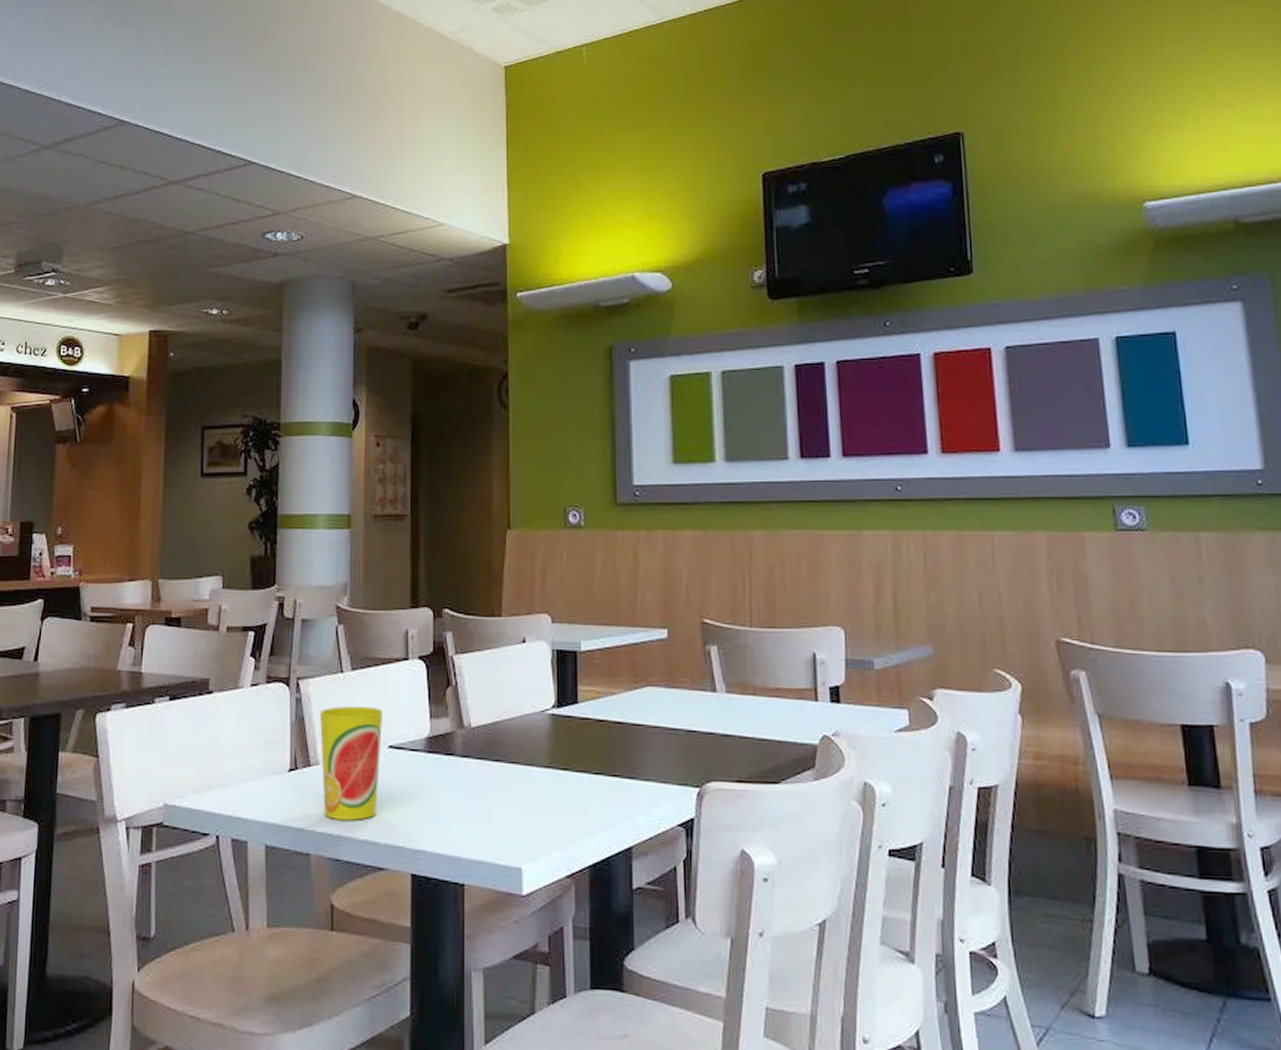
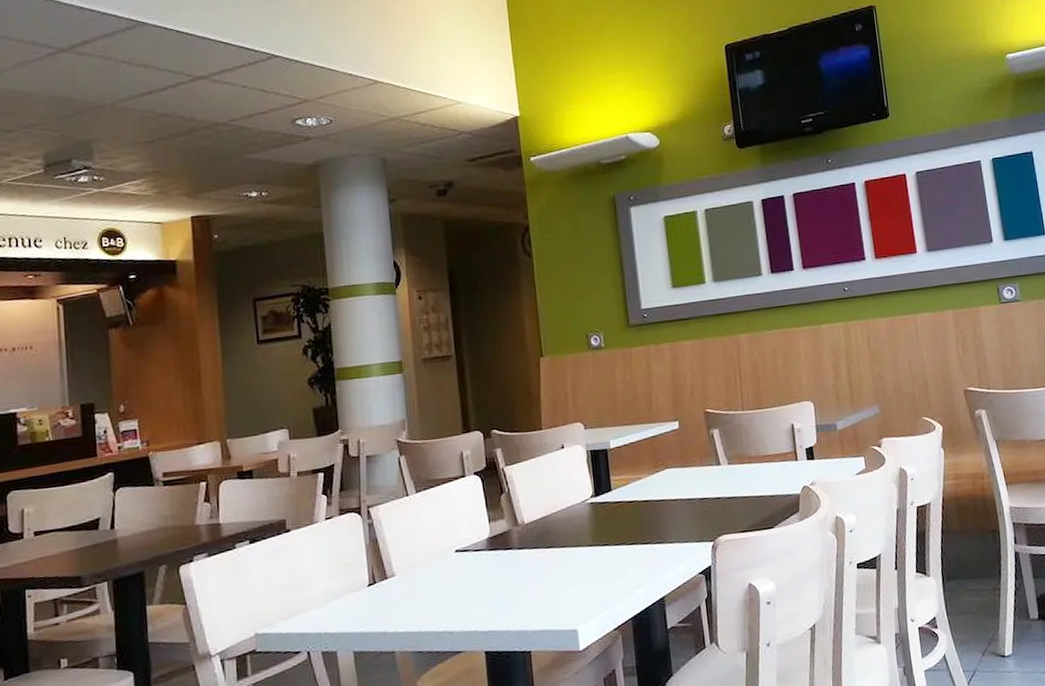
cup: present [319,706,384,820] -> none [390,520,450,620]

